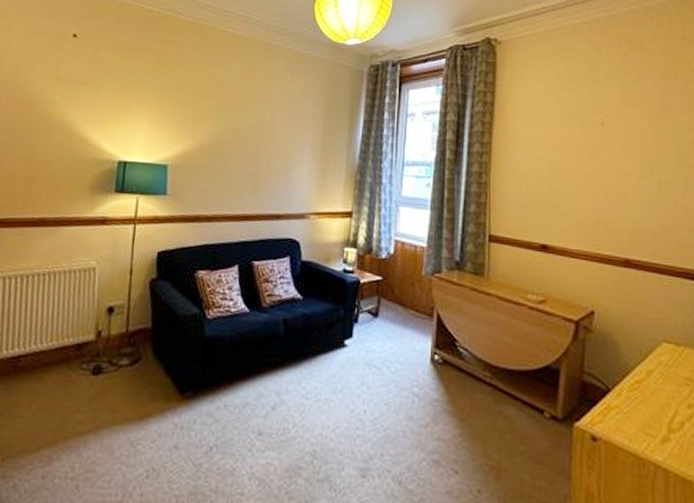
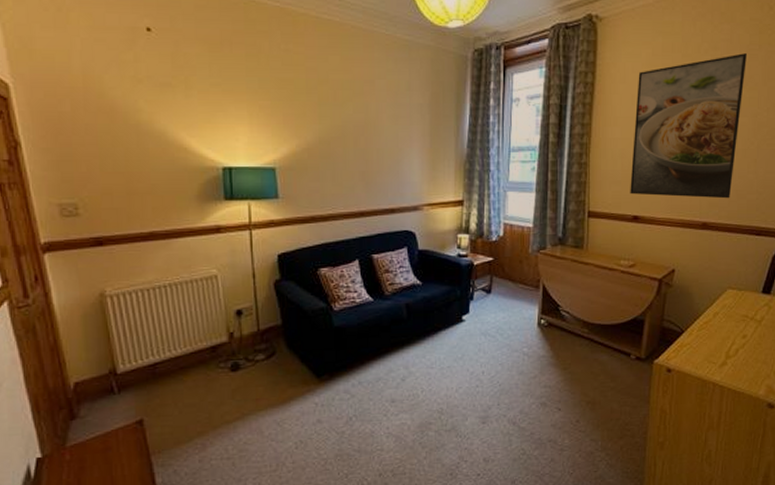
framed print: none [536,81,663,235] -> present [630,53,748,199]

